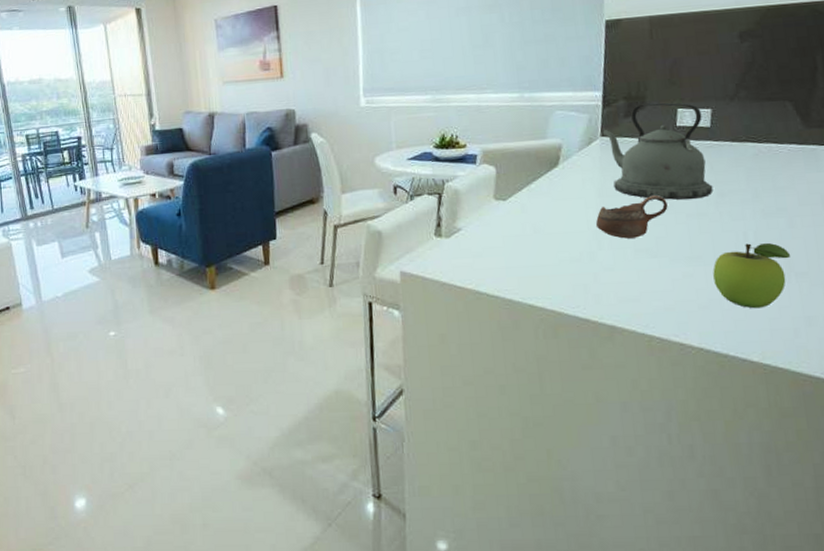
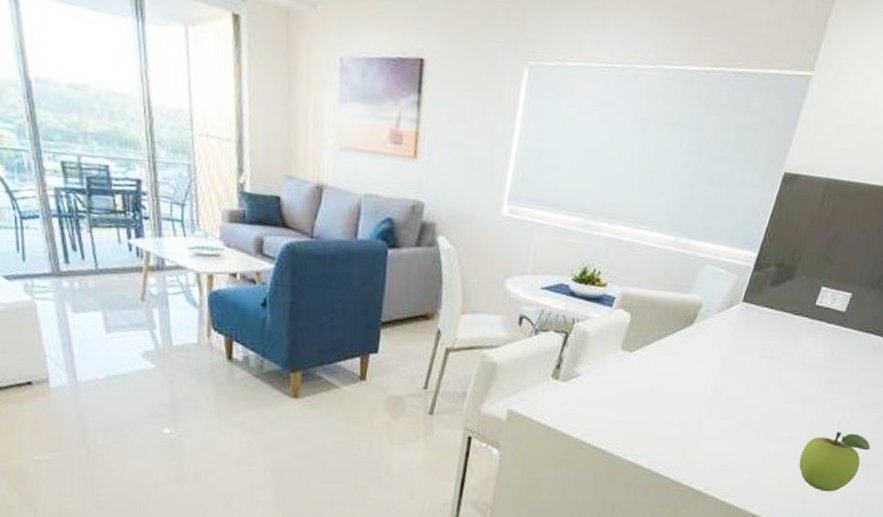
cup: present [595,195,668,239] -> none [711,372,783,411]
kettle: present [602,102,714,200] -> none [739,274,843,382]

